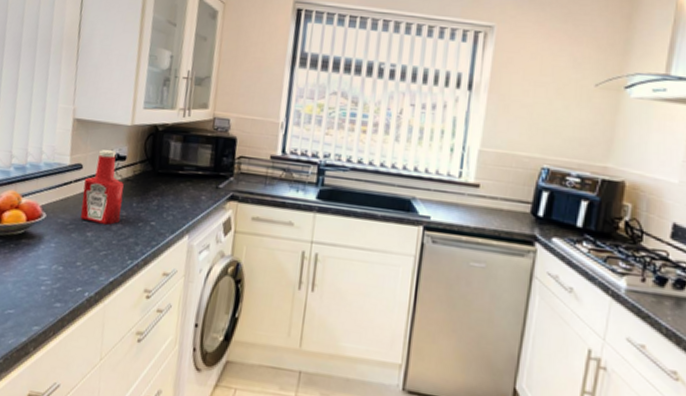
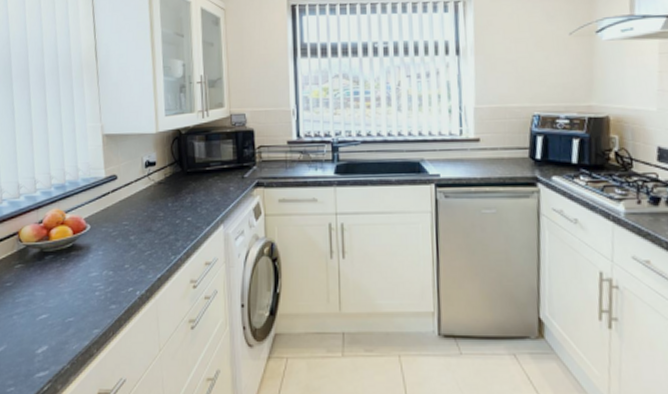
ketchup bottle: present [80,150,124,225] -> none [120,159,159,226]

